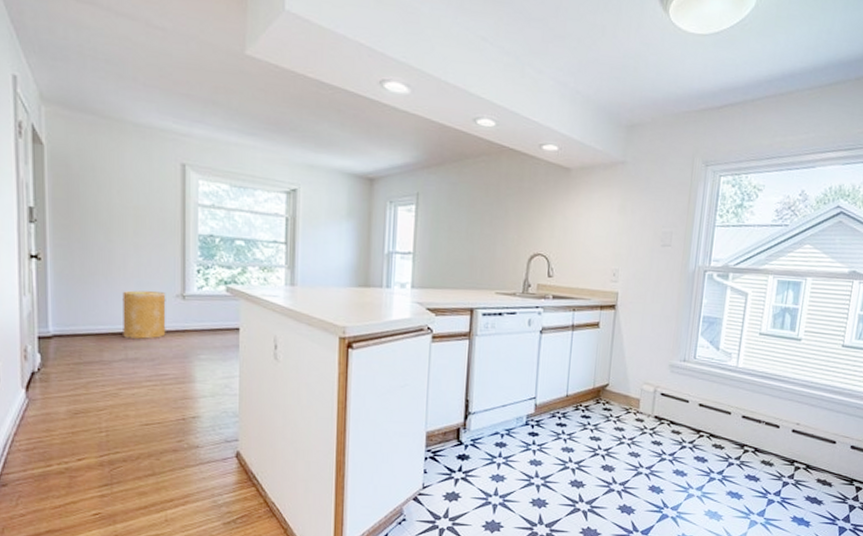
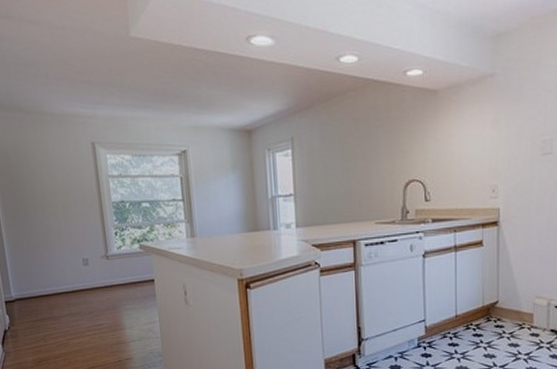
basket: present [122,290,166,339] -> none [61,255,98,296]

